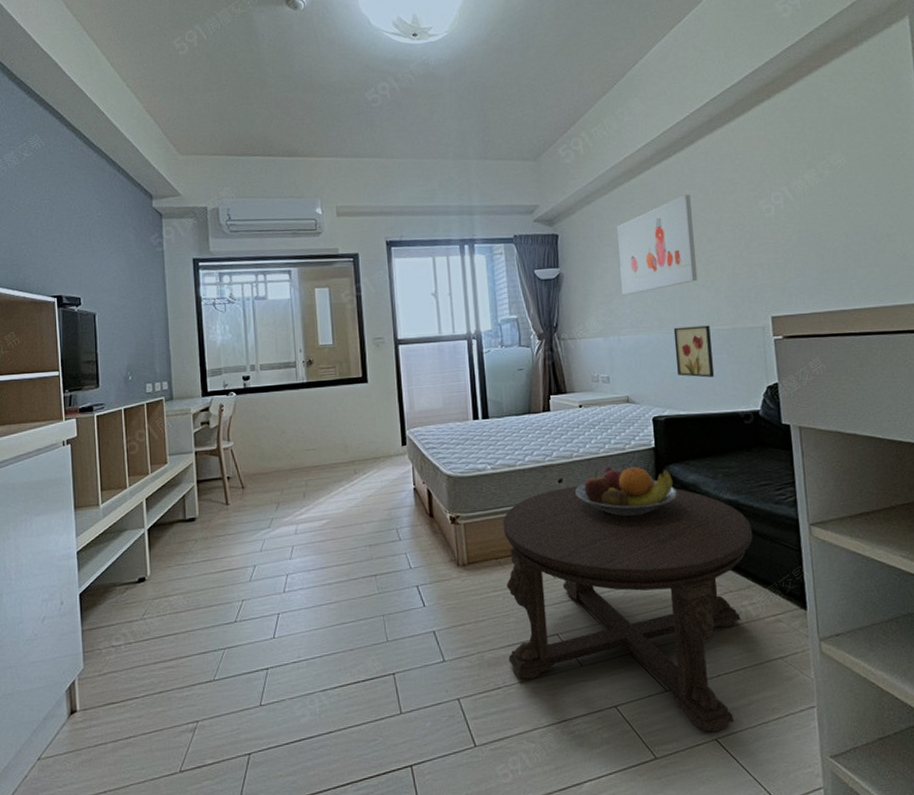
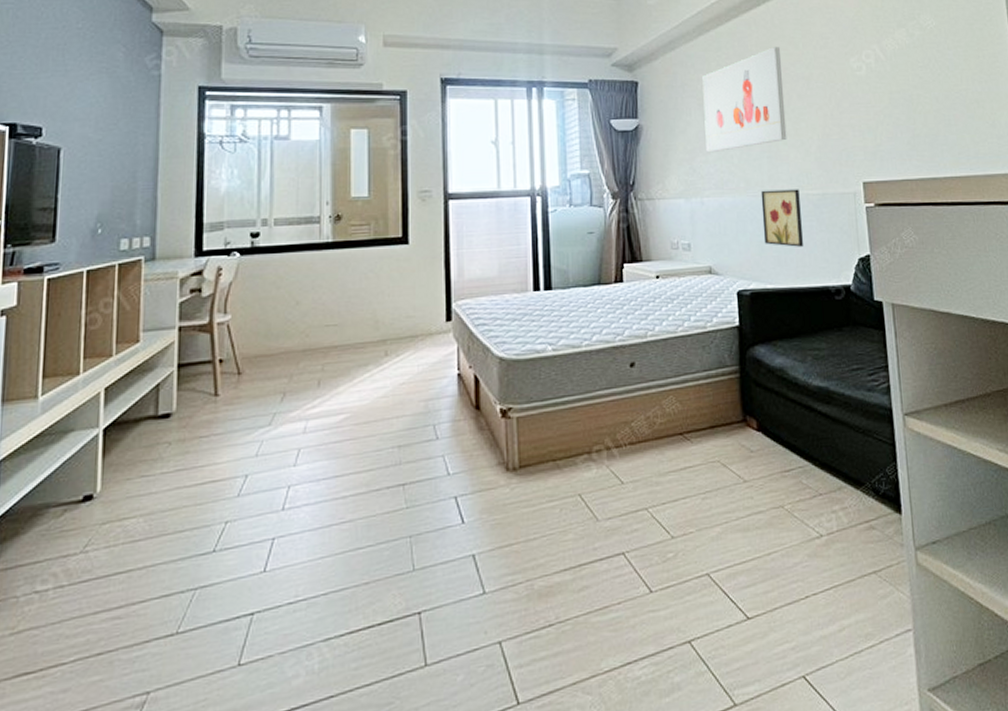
coffee table: present [503,486,753,732] -> none [563,370,845,668]
fruit bowl: present [575,466,677,517] -> none [649,348,763,407]

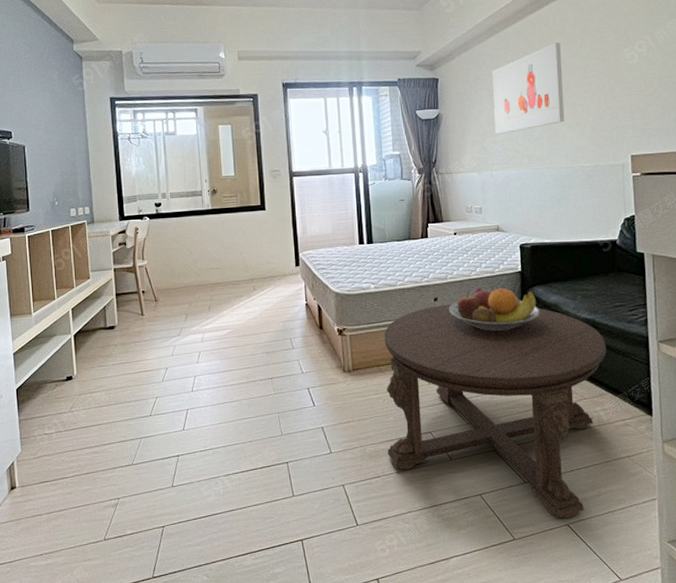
coffee table: none [563,370,845,668] -> present [384,304,607,519]
fruit bowl: none [649,348,763,407] -> present [449,287,540,332]
wall art: present [760,189,804,247] -> none [541,162,578,210]

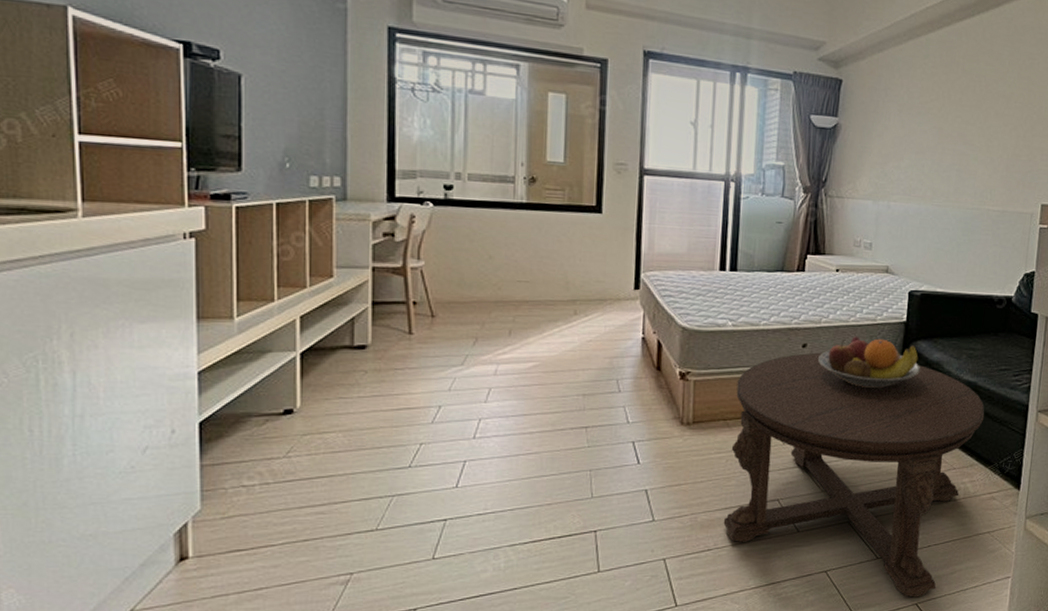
wall art: present [492,43,565,135] -> none [900,61,986,160]

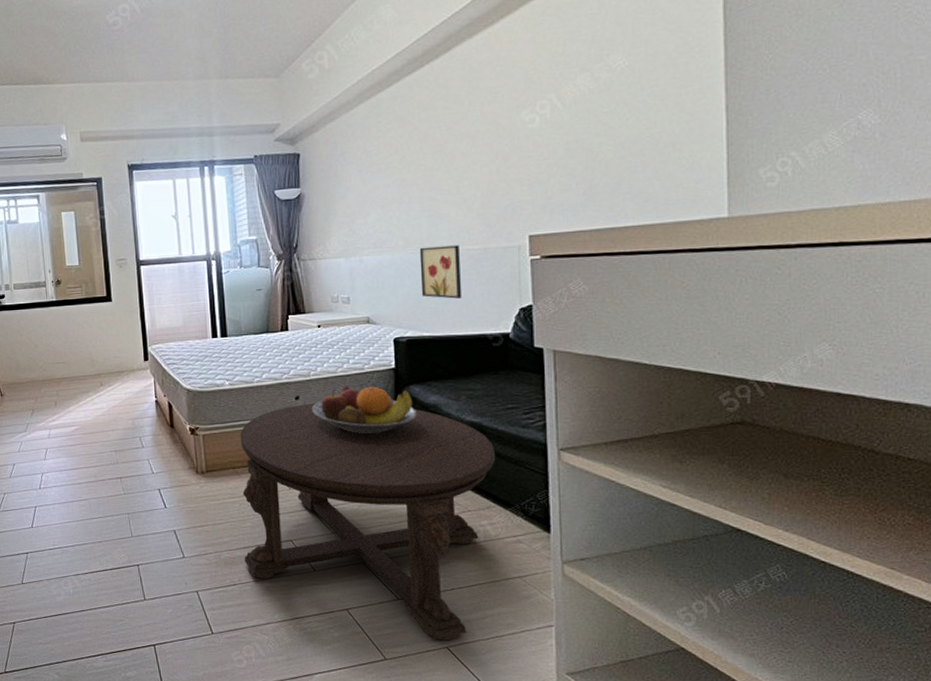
wall art: none [940,201,981,258] -> present [419,245,463,299]

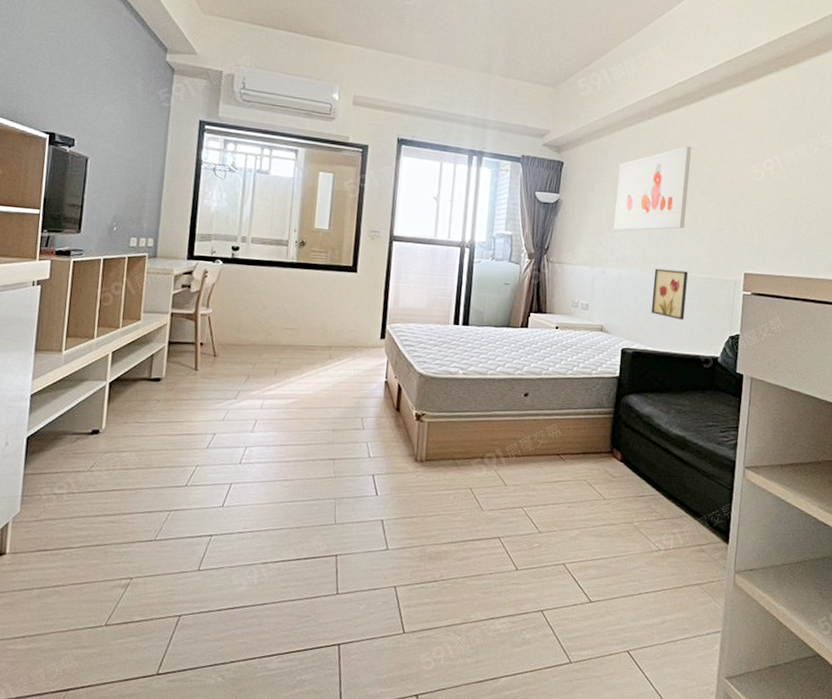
coffee table: present [240,403,496,641] -> none [449,401,694,645]
fruit bowl: present [312,386,417,435] -> none [538,388,632,438]
wall art: none [362,107,449,215] -> present [613,146,691,231]

